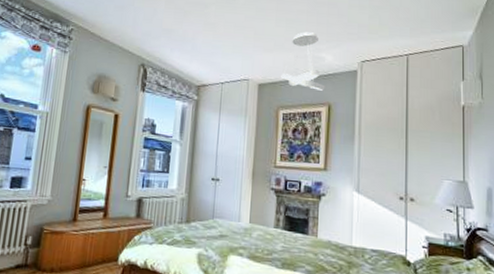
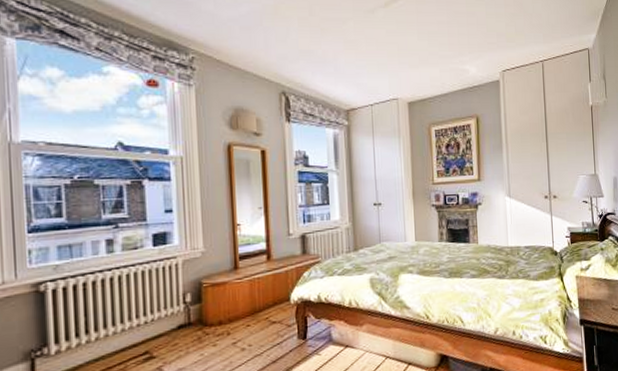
ceiling light fixture: present [281,32,325,91] -> none [429,44,472,103]

